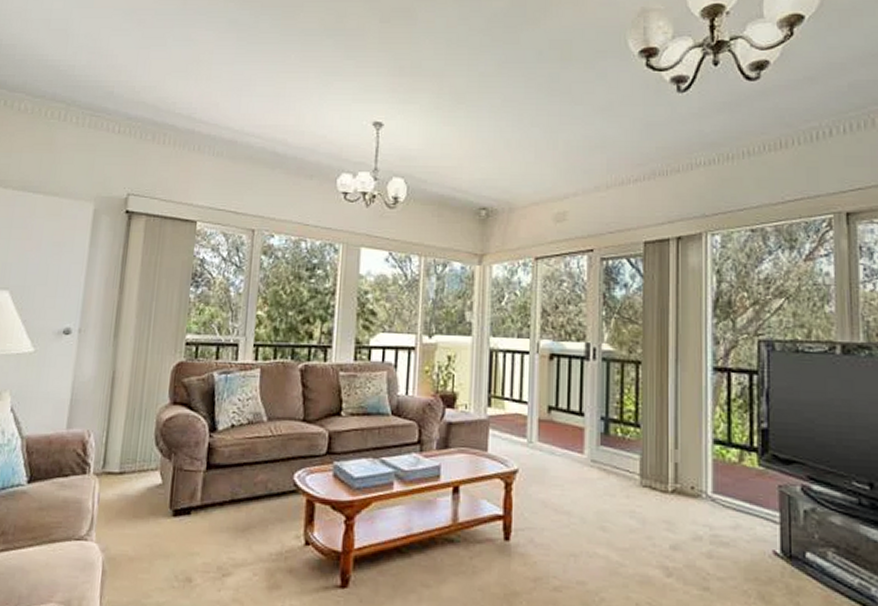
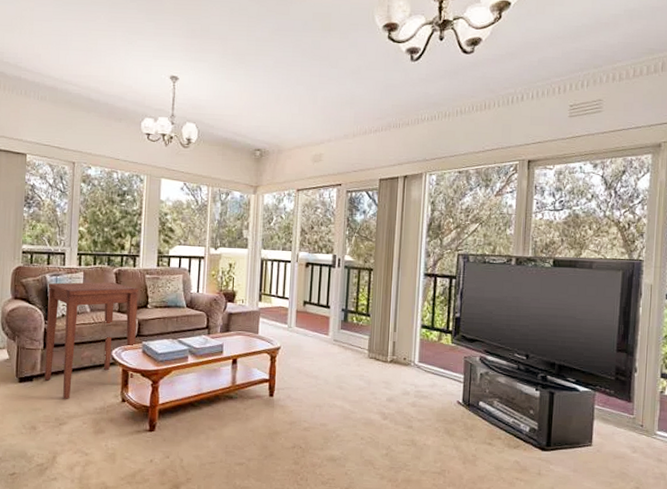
side table: none [205,381,330,540] -> present [44,281,138,399]

